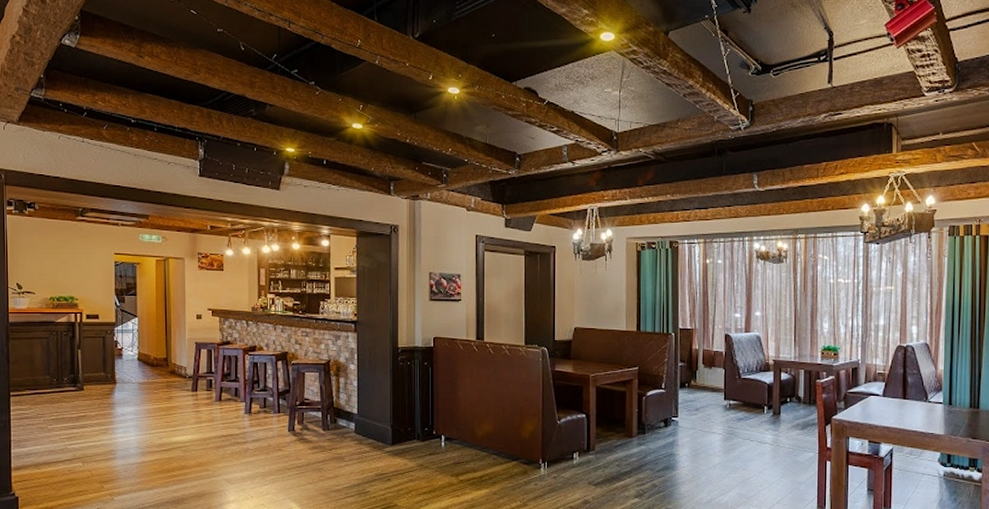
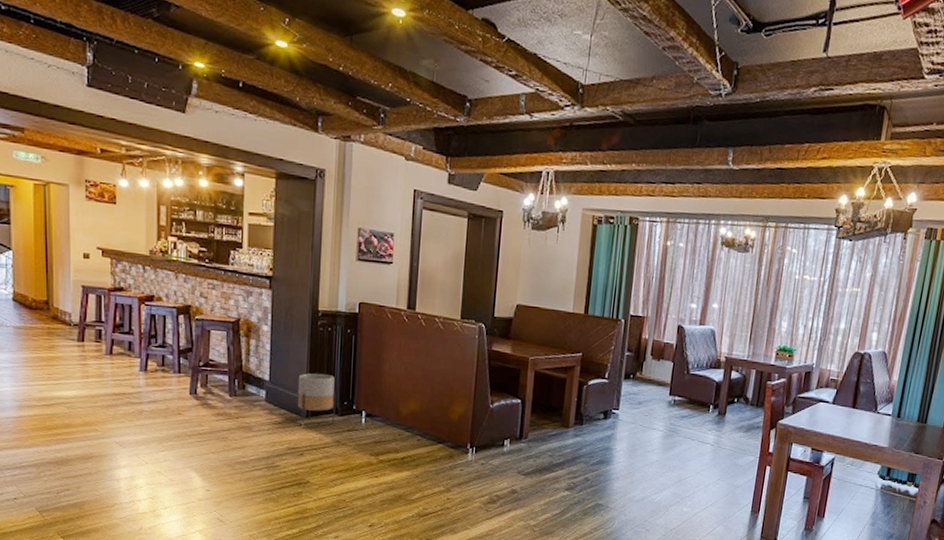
planter: none [383,403,416,450] -> present [297,373,335,425]

